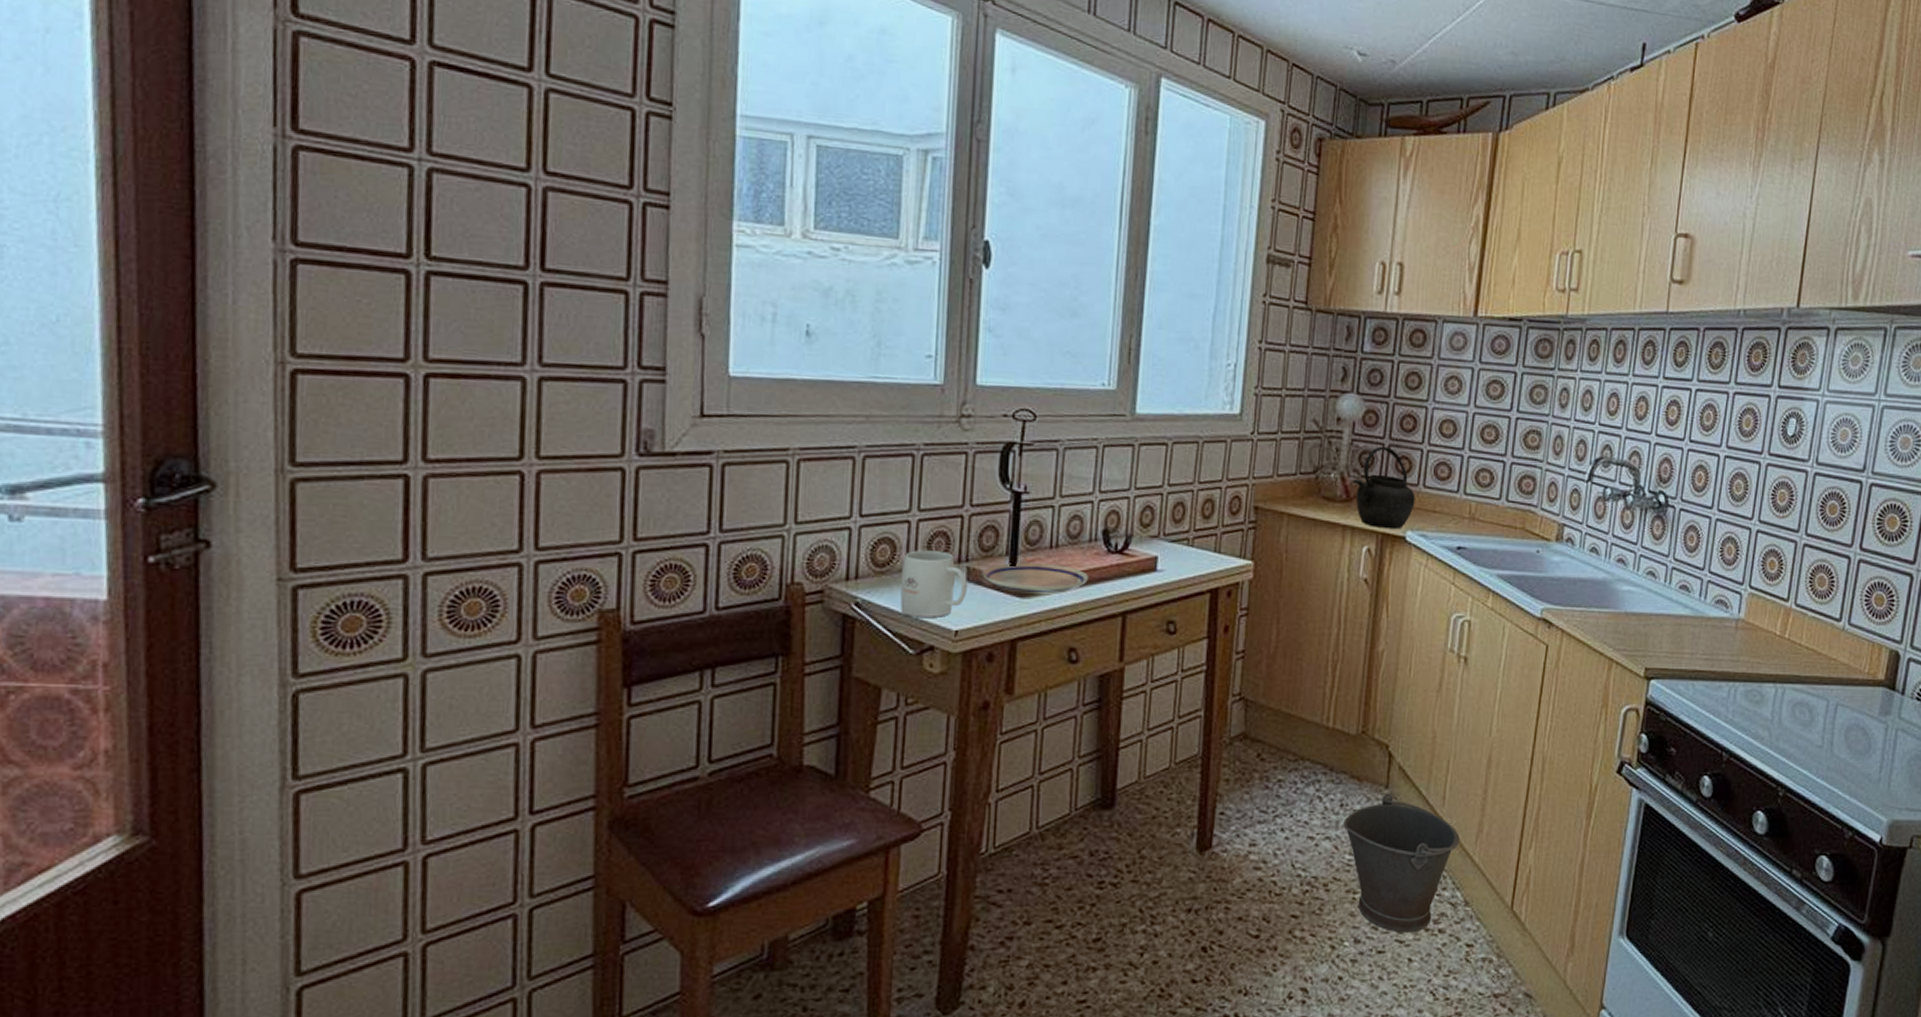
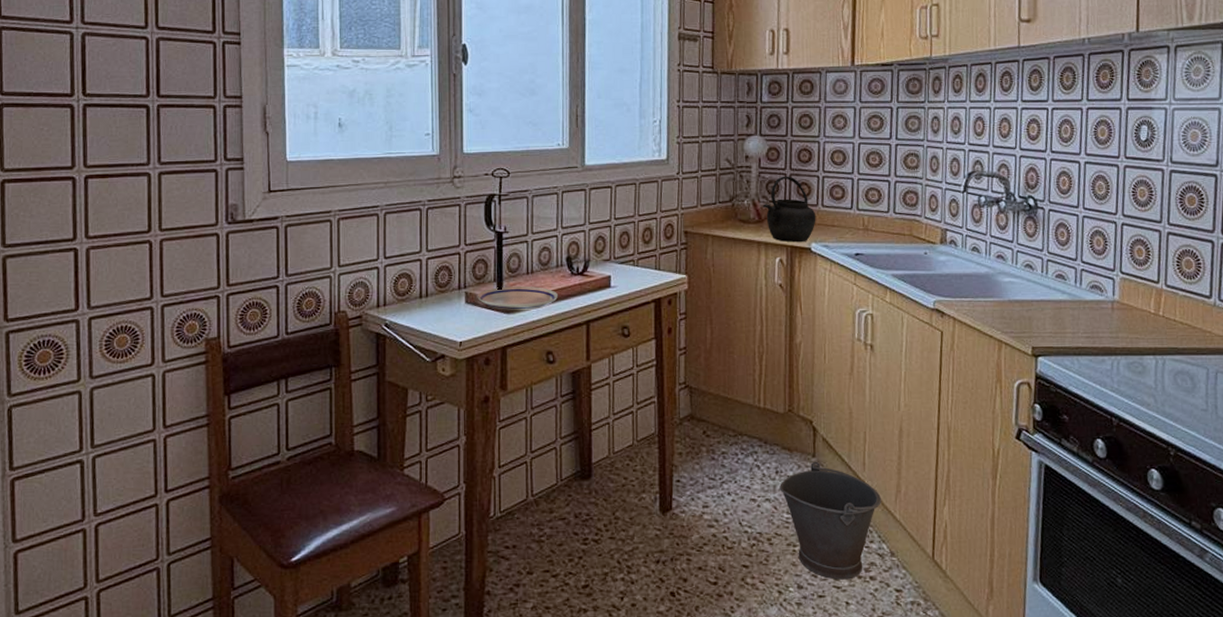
mug: present [900,550,967,617] -> none [417,281,466,333]

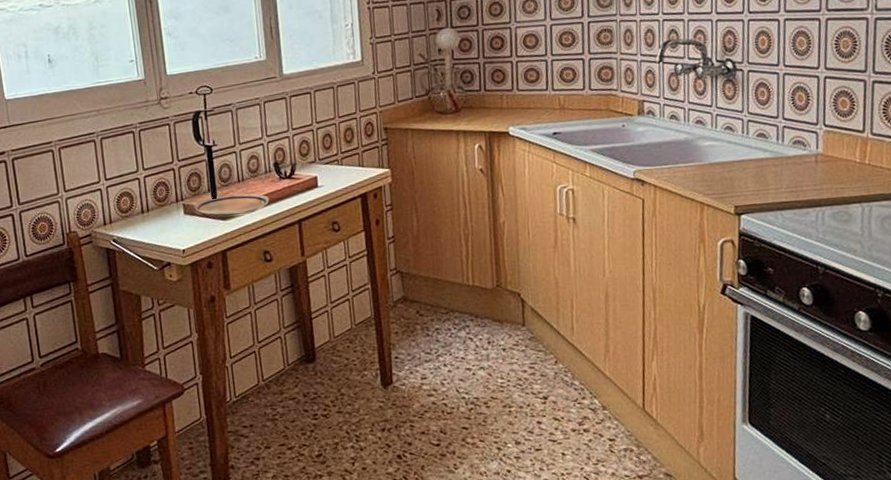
kettle: present [762,176,816,243] -> none [458,64,513,129]
bucket: present [779,461,882,580] -> none [492,330,592,434]

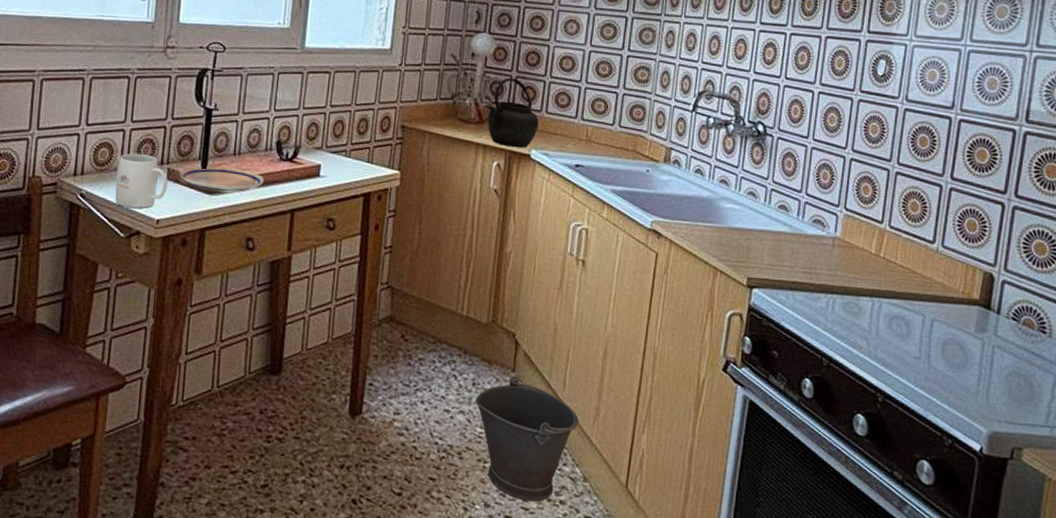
mug: none [139,195,186,244] -> present [115,153,168,208]
kettle: none [458,64,513,129] -> present [484,77,539,148]
bucket: none [492,330,592,434] -> present [475,376,580,502]

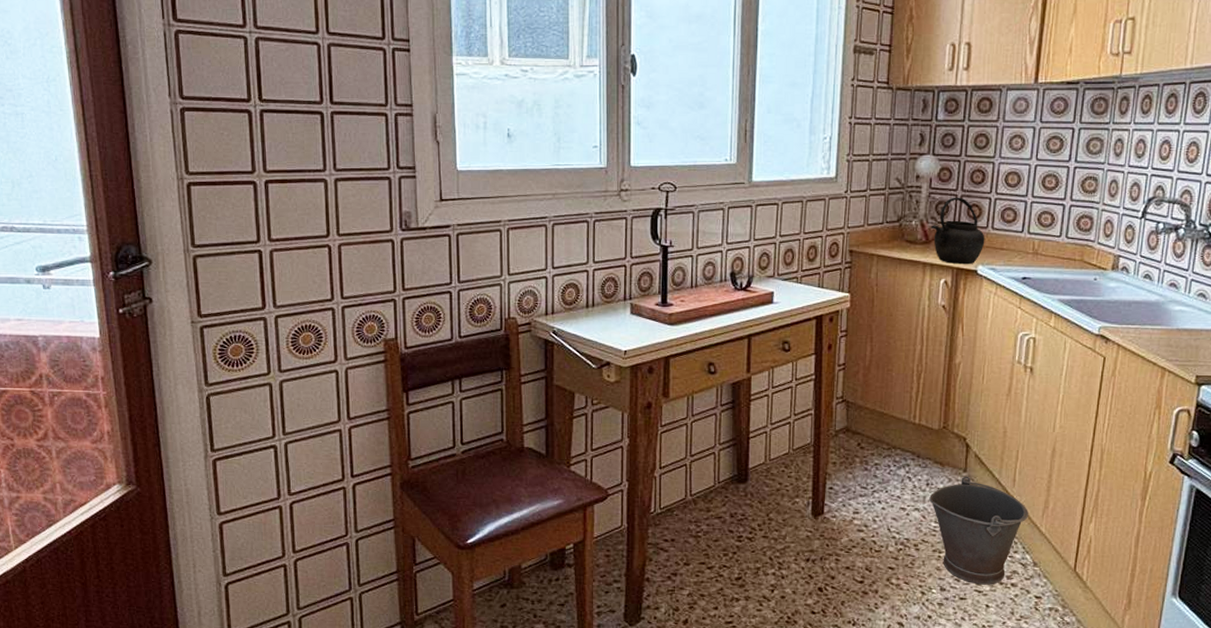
mug: present [115,153,168,208] -> none [583,292,631,341]
plate: present [179,166,265,194] -> none [642,299,722,323]

